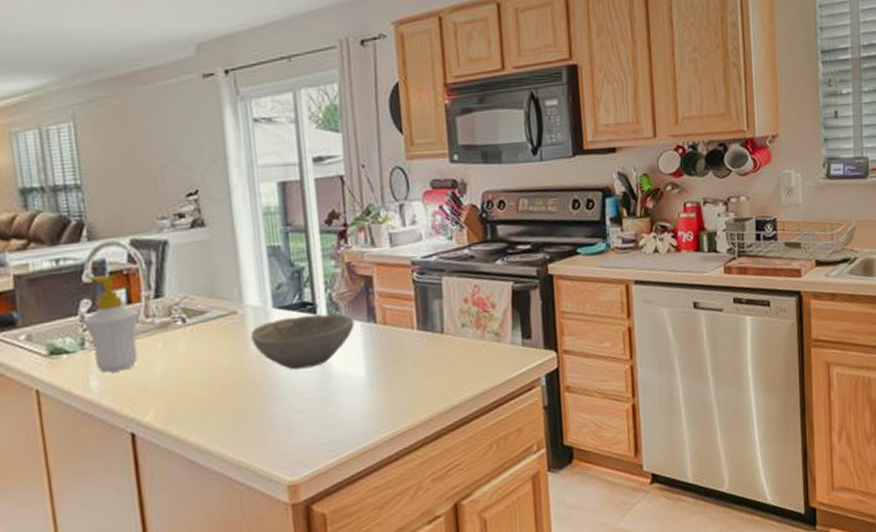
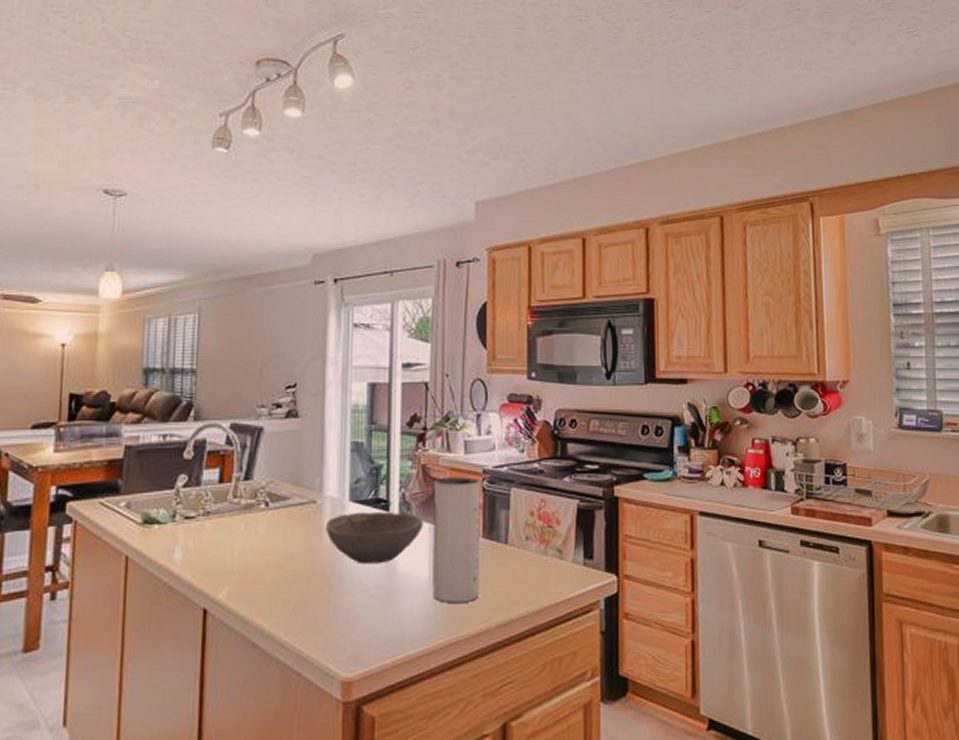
soap bottle: present [83,275,139,373] -> none [178,453,227,546]
speaker: none [361,270,420,398] -> present [433,477,481,604]

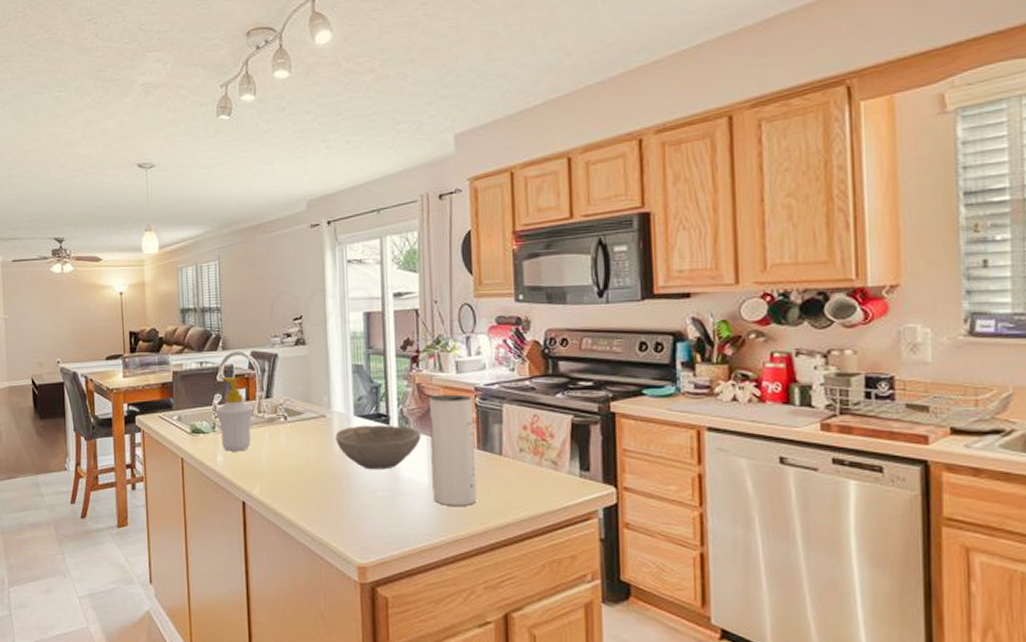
soap bottle: none [178,453,227,546] -> present [215,376,253,452]

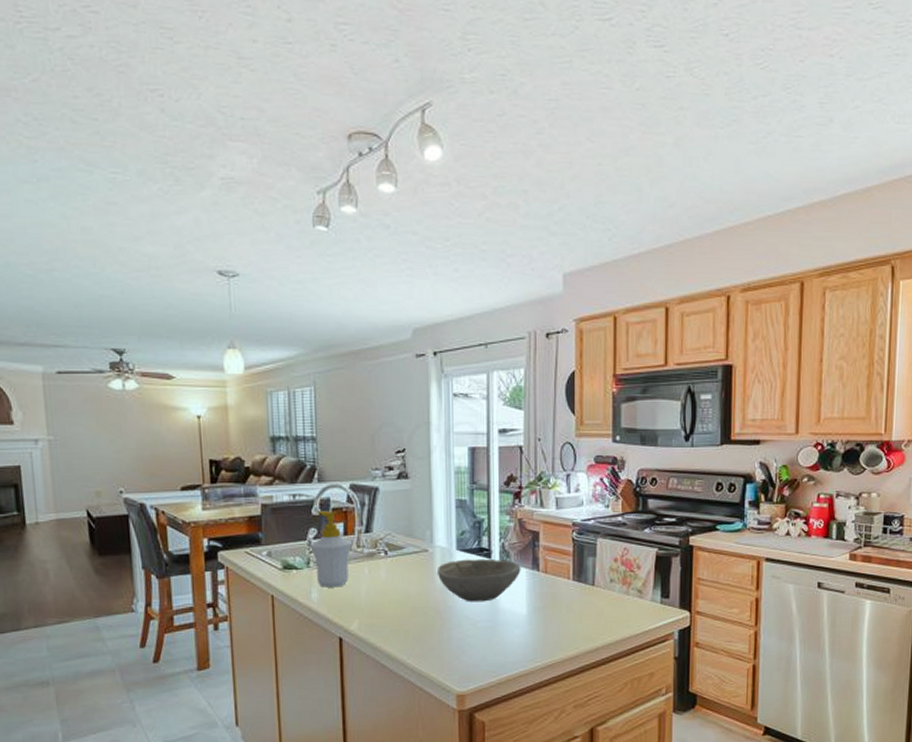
speaker: present [429,394,478,507] -> none [529,529,571,635]

